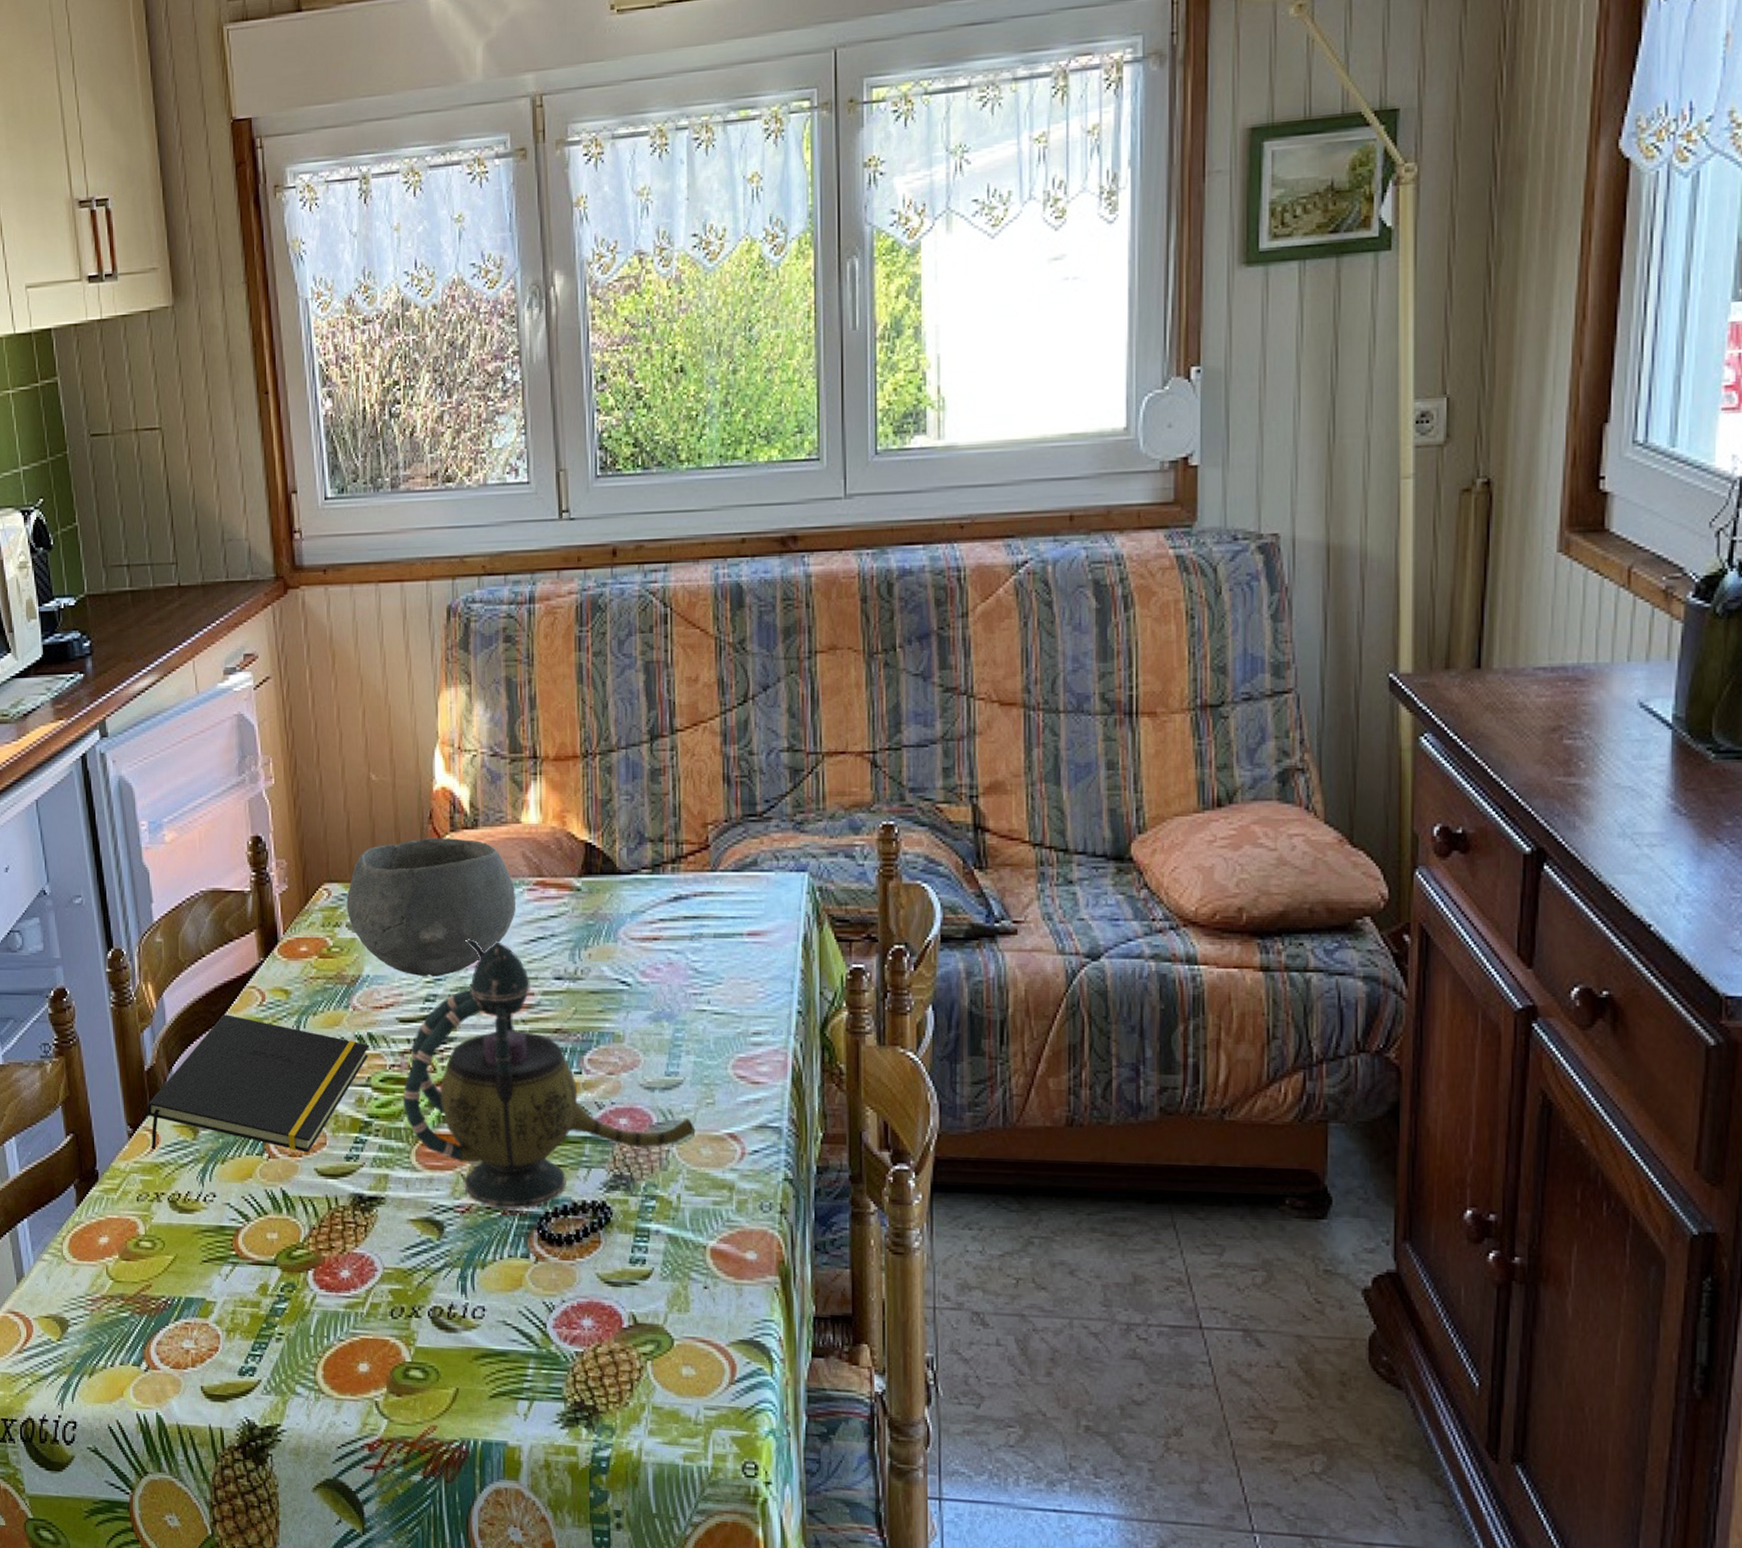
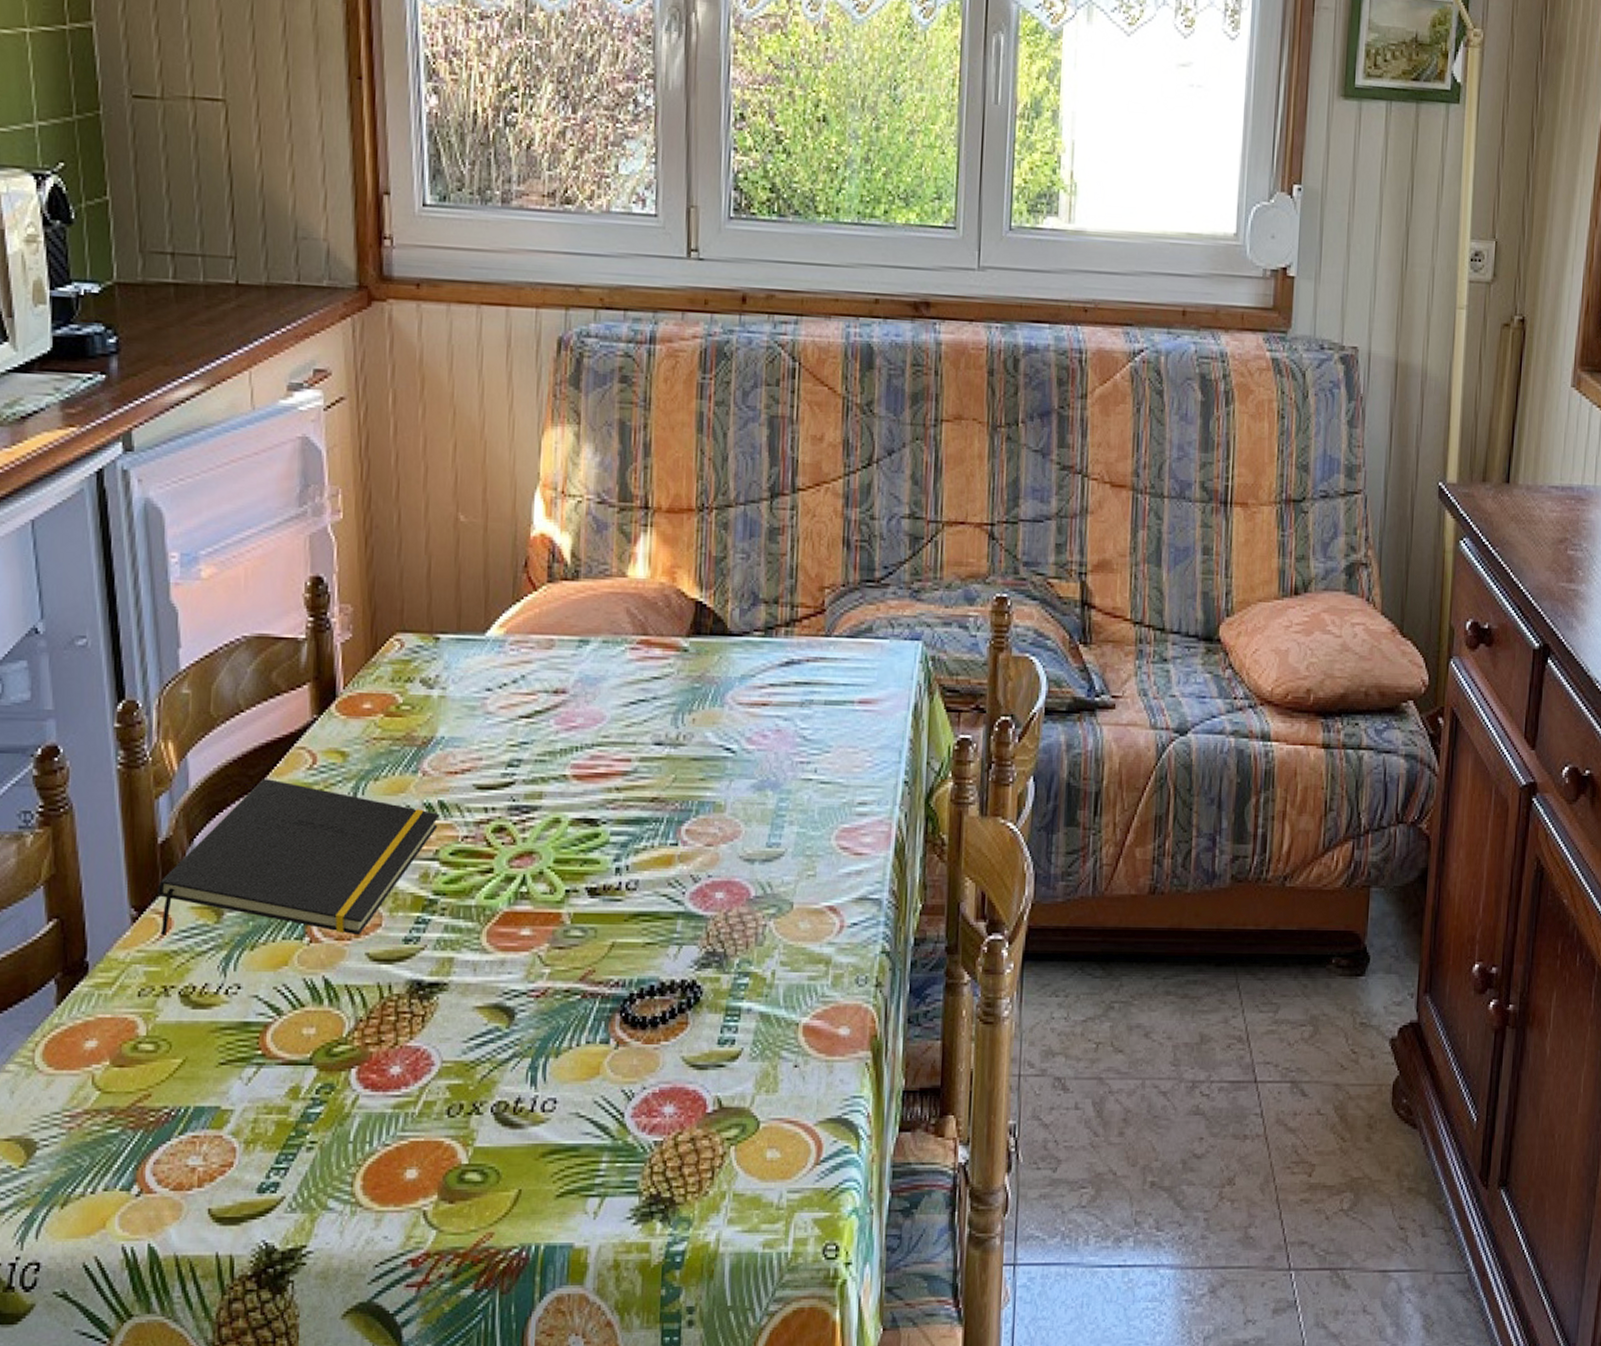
bowl: present [346,837,517,977] -> none [421,587,617,740]
teapot: present [402,939,696,1209] -> none [474,699,795,992]

